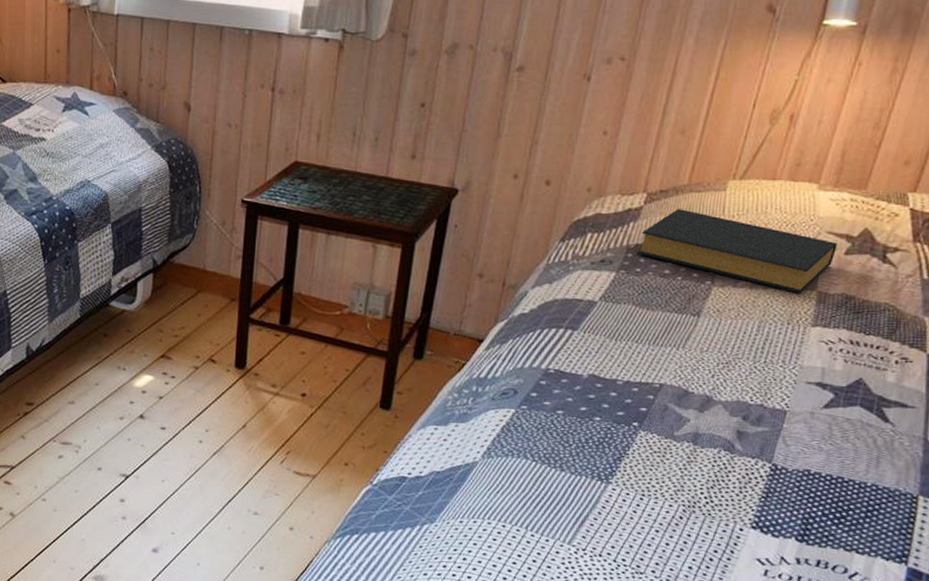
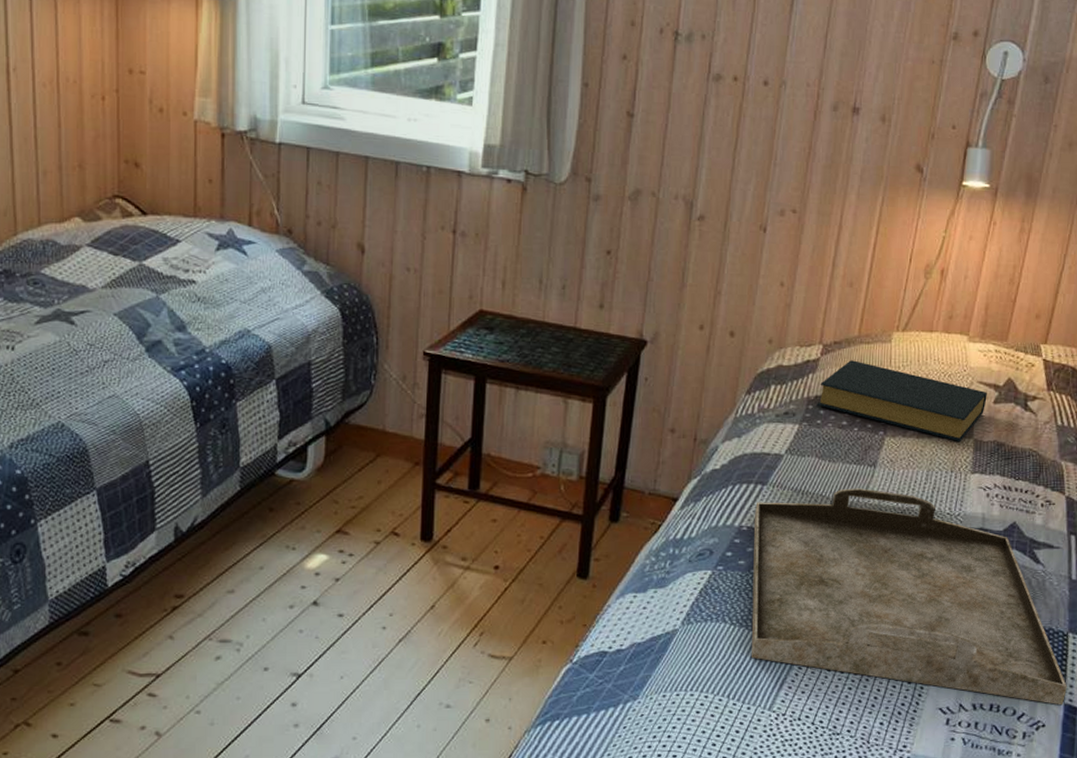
serving tray: none [553,336,913,569] -> present [751,488,1067,705]

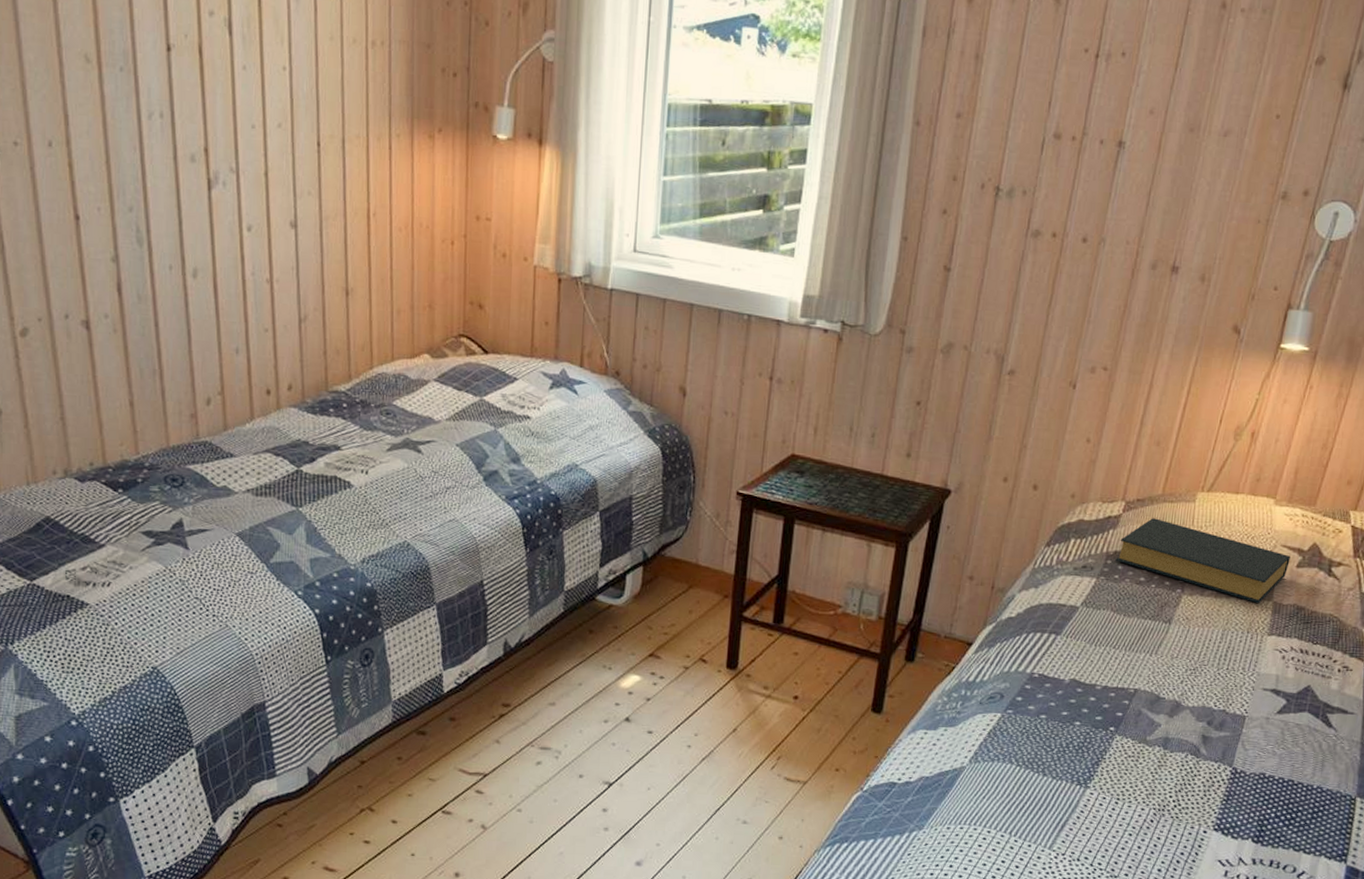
serving tray: present [751,488,1067,705] -> none [1035,643,1351,867]

